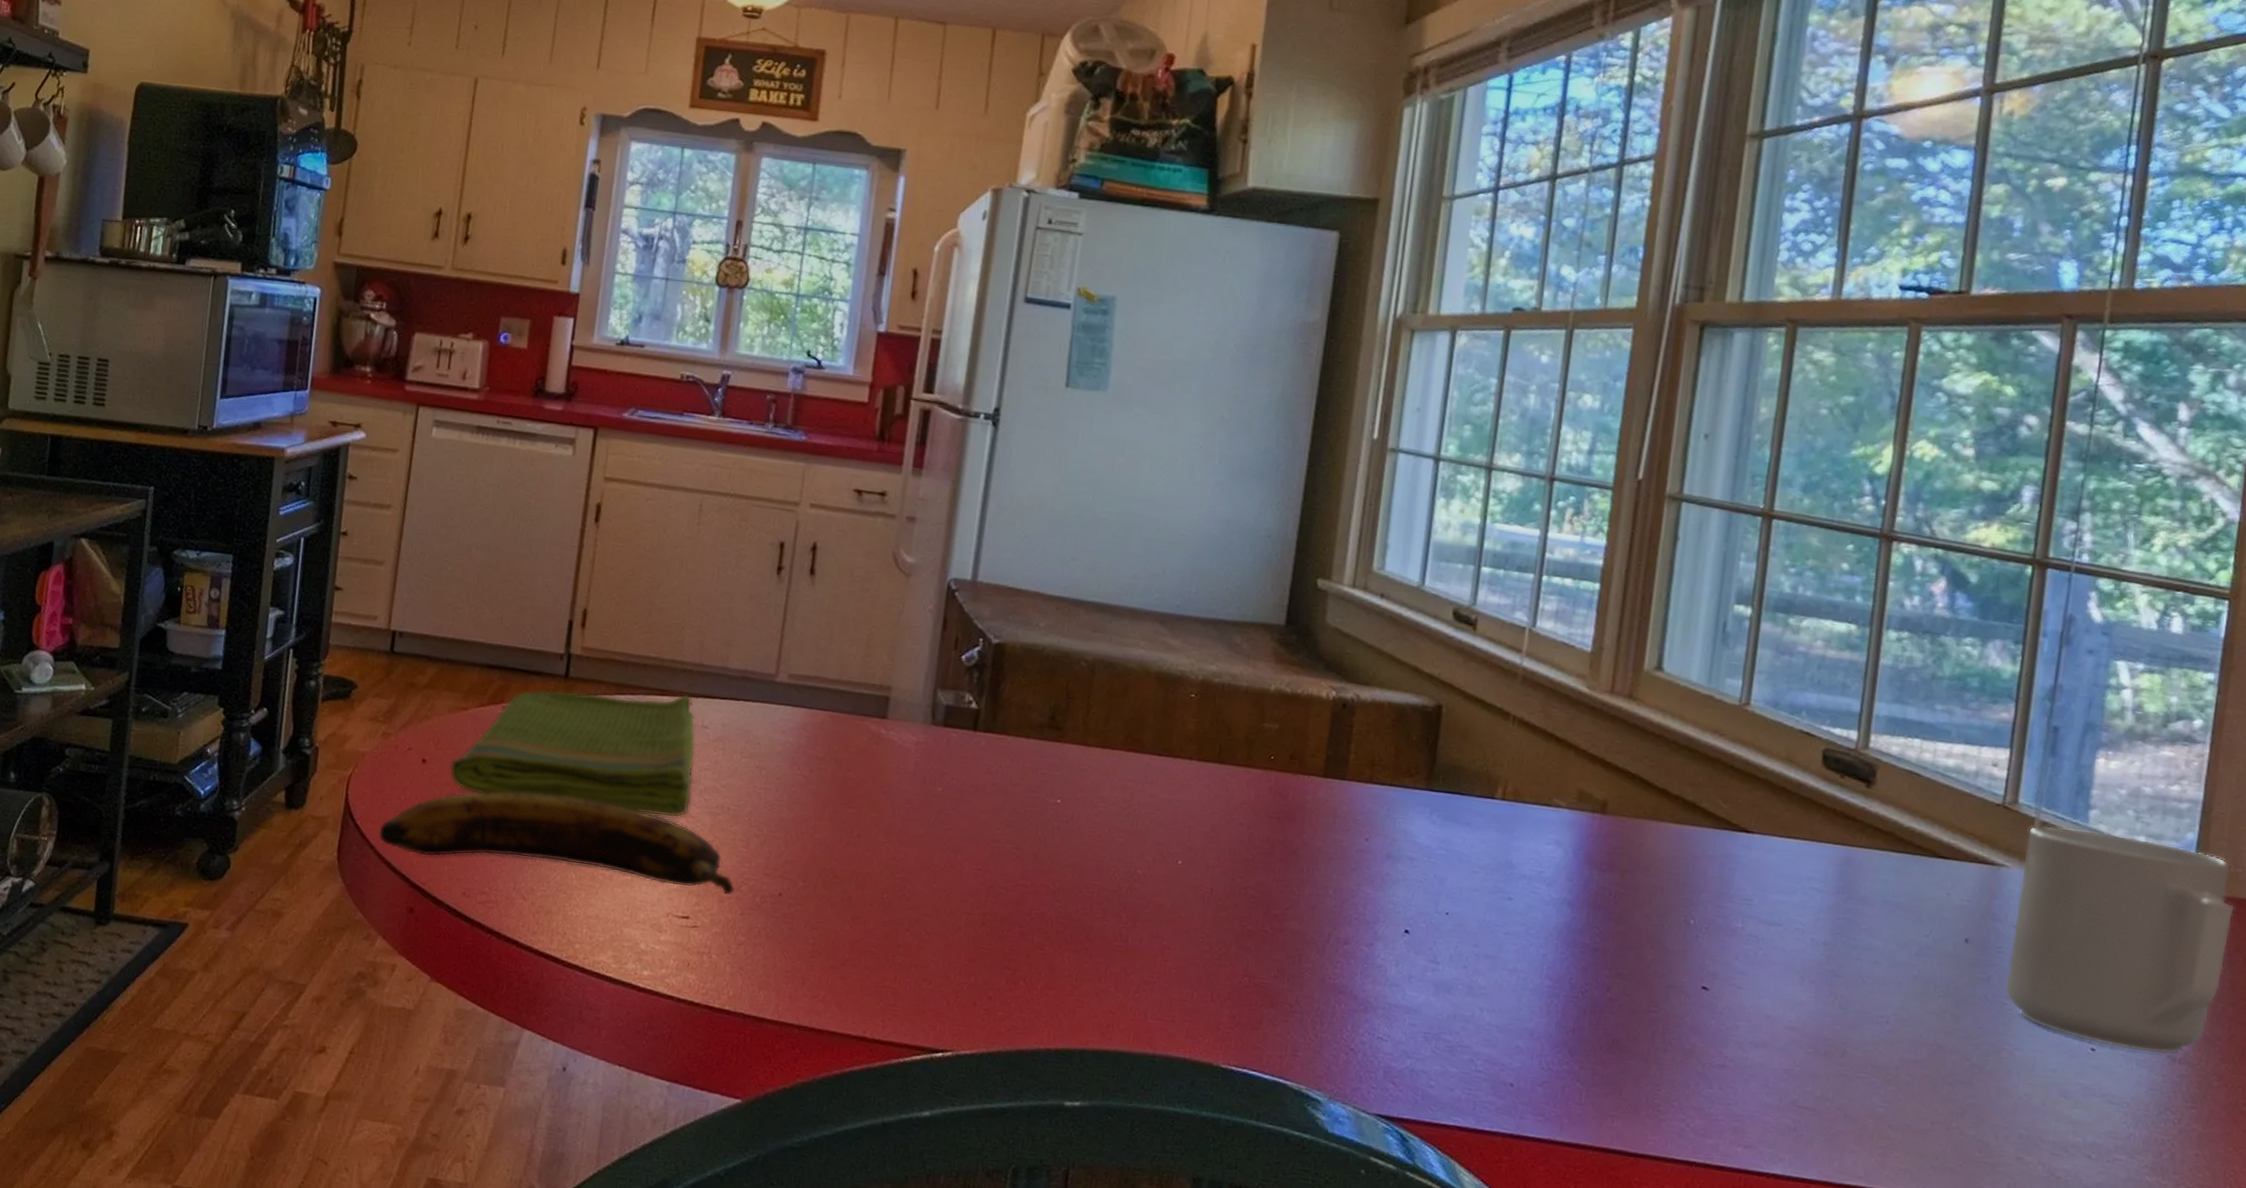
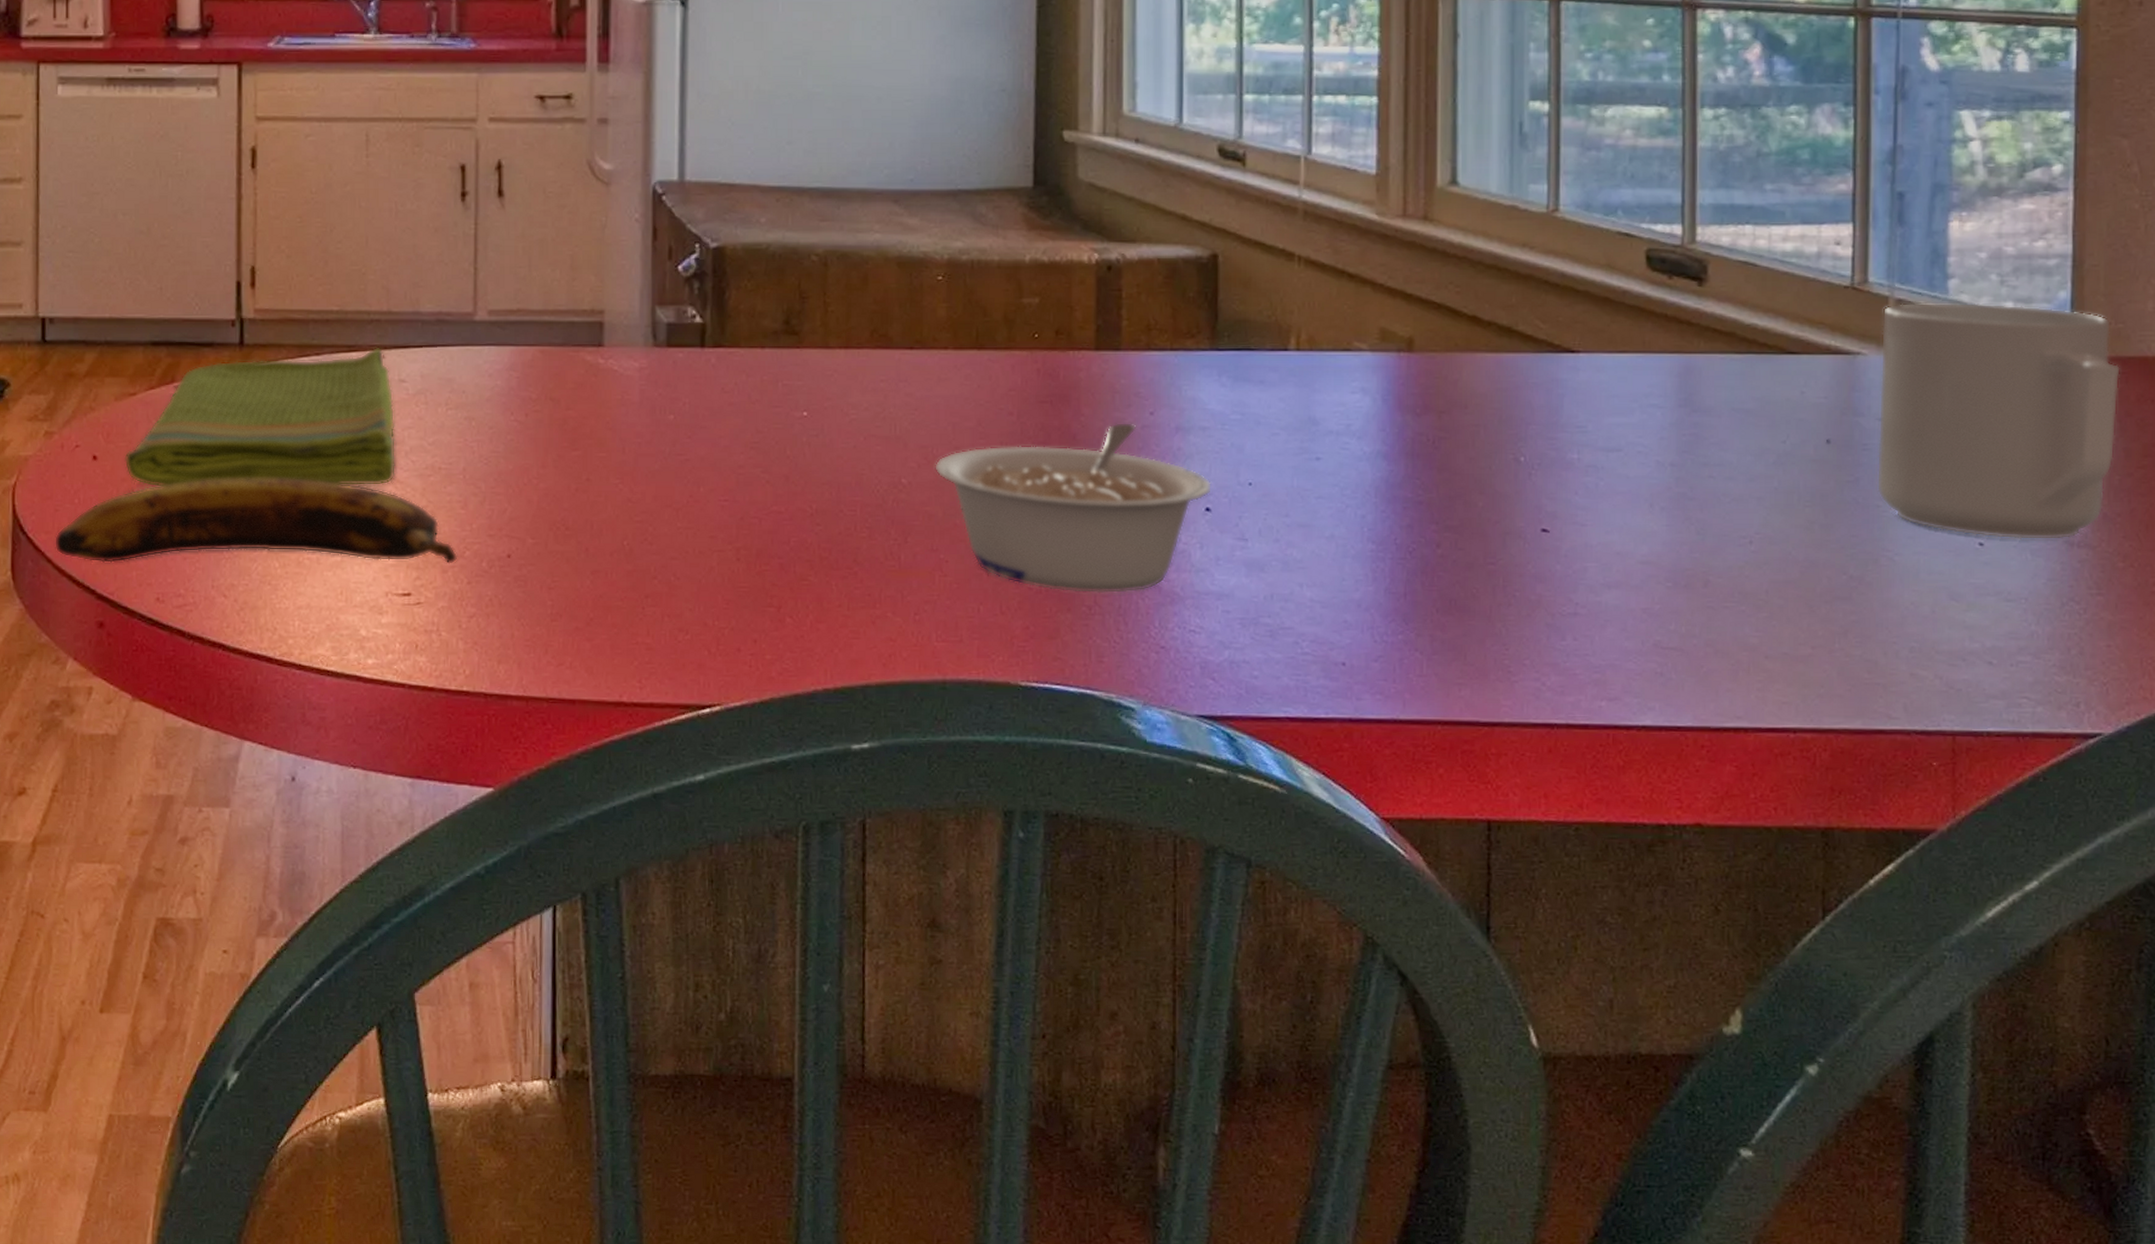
legume: none [1168,843,1413,997] -> present [935,422,1213,594]

